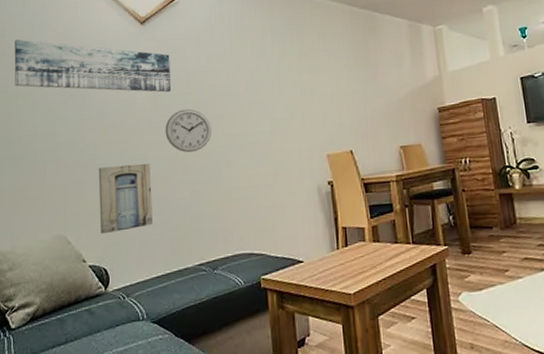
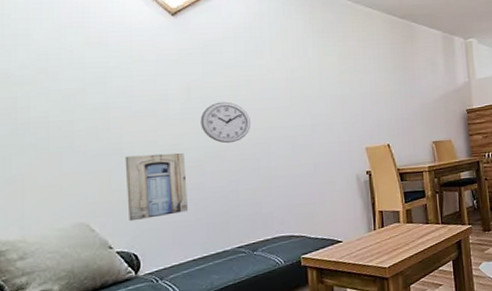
wall art: present [14,39,172,93] -> none [17,20,207,85]

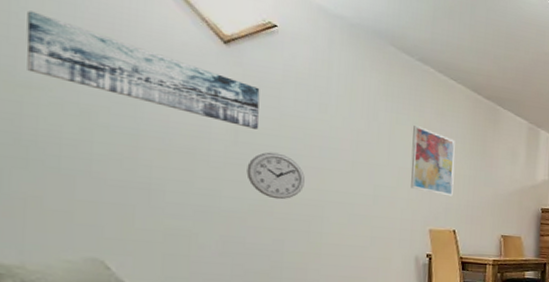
wall art: none [17,20,207,85] -> present [26,10,260,129]
wall art: present [125,153,188,222] -> none [152,193,225,266]
wall art: none [339,54,383,114] -> present [411,125,455,197]

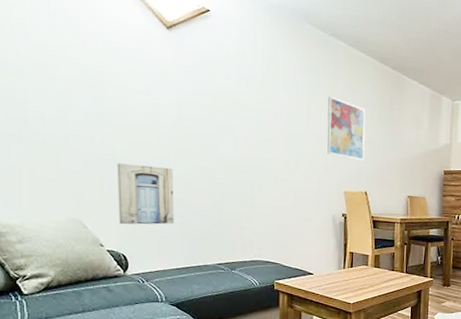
wall art: present [26,10,260,129] -> none [13,9,199,105]
wall art: none [152,193,225,266] -> present [117,163,174,225]
wall clock: present [246,152,305,200] -> none [190,124,237,167]

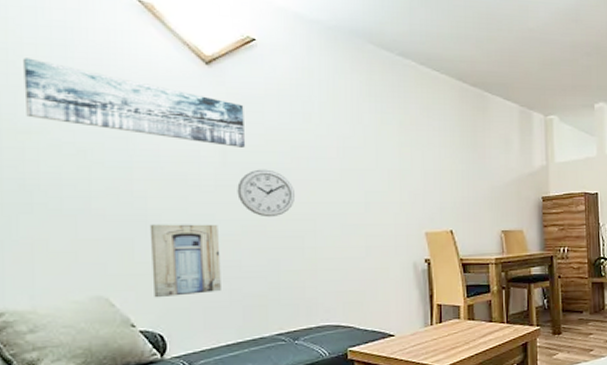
wall art: none [13,9,199,105] -> present [23,58,246,147]
wall clock: none [190,124,237,167] -> present [237,169,295,218]
wall art: present [327,96,366,161] -> none [400,123,446,195]

